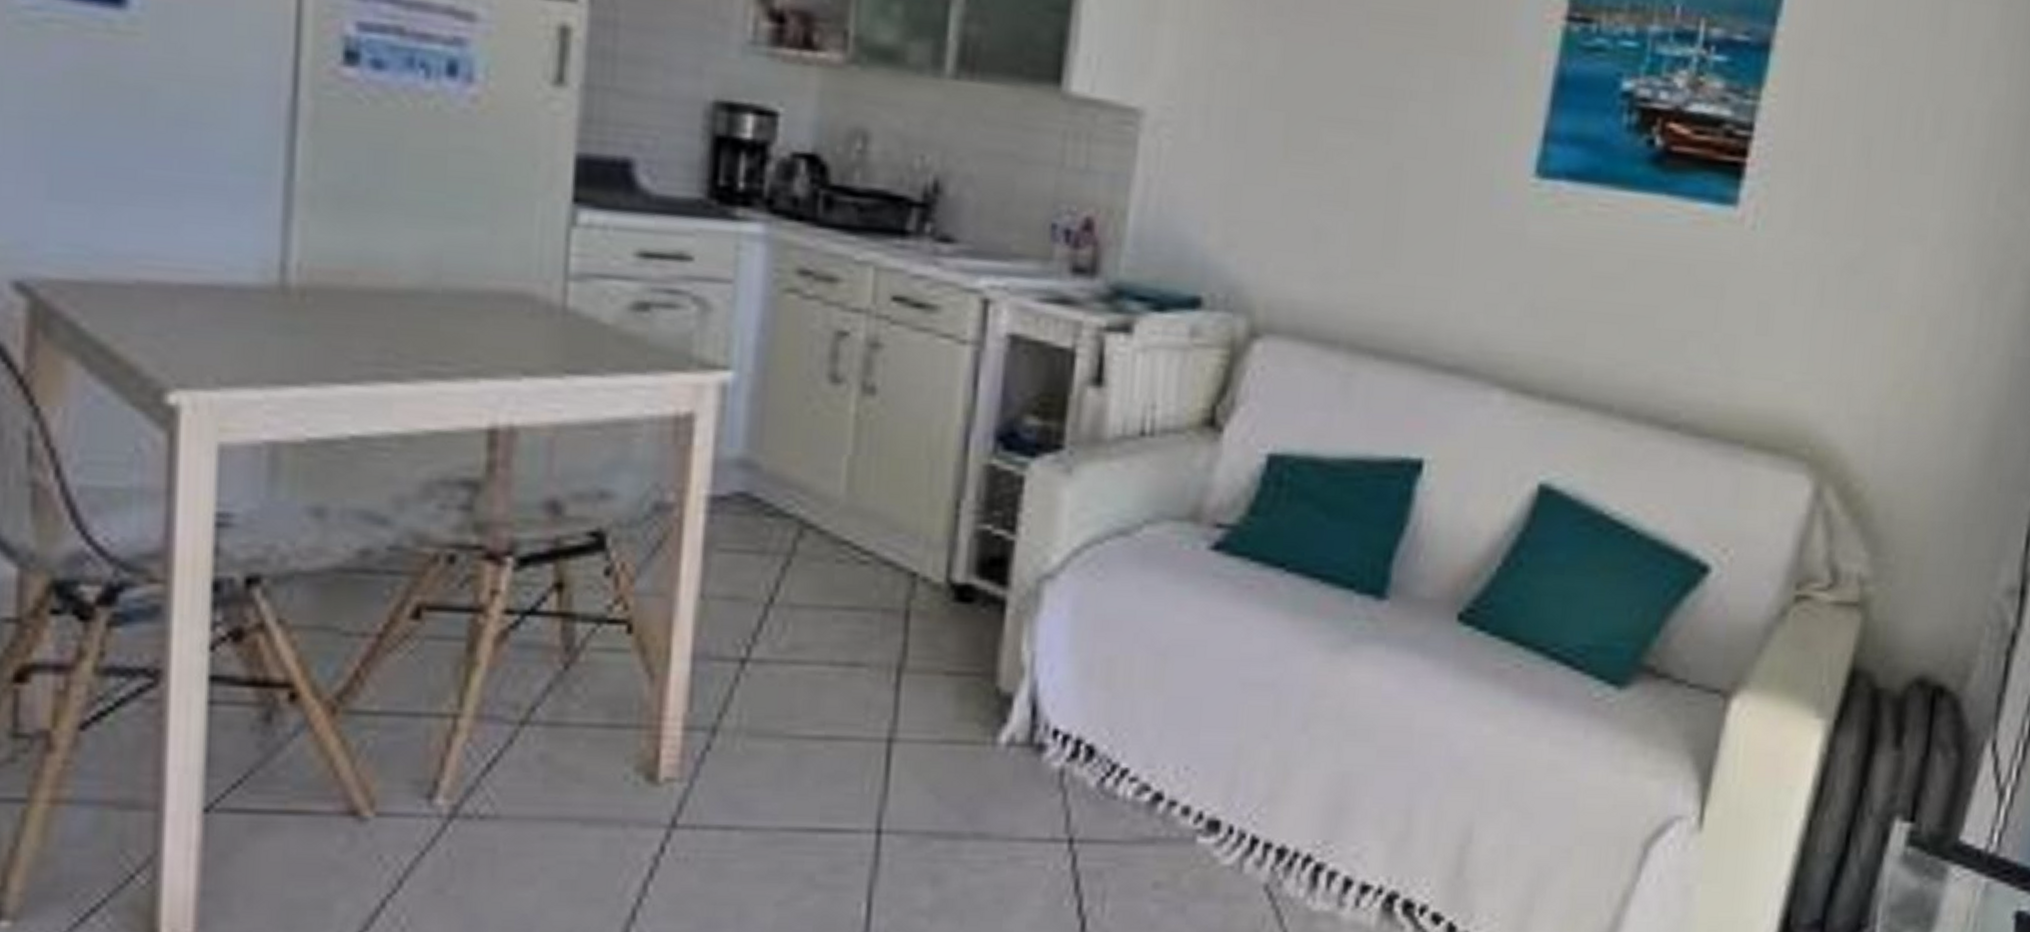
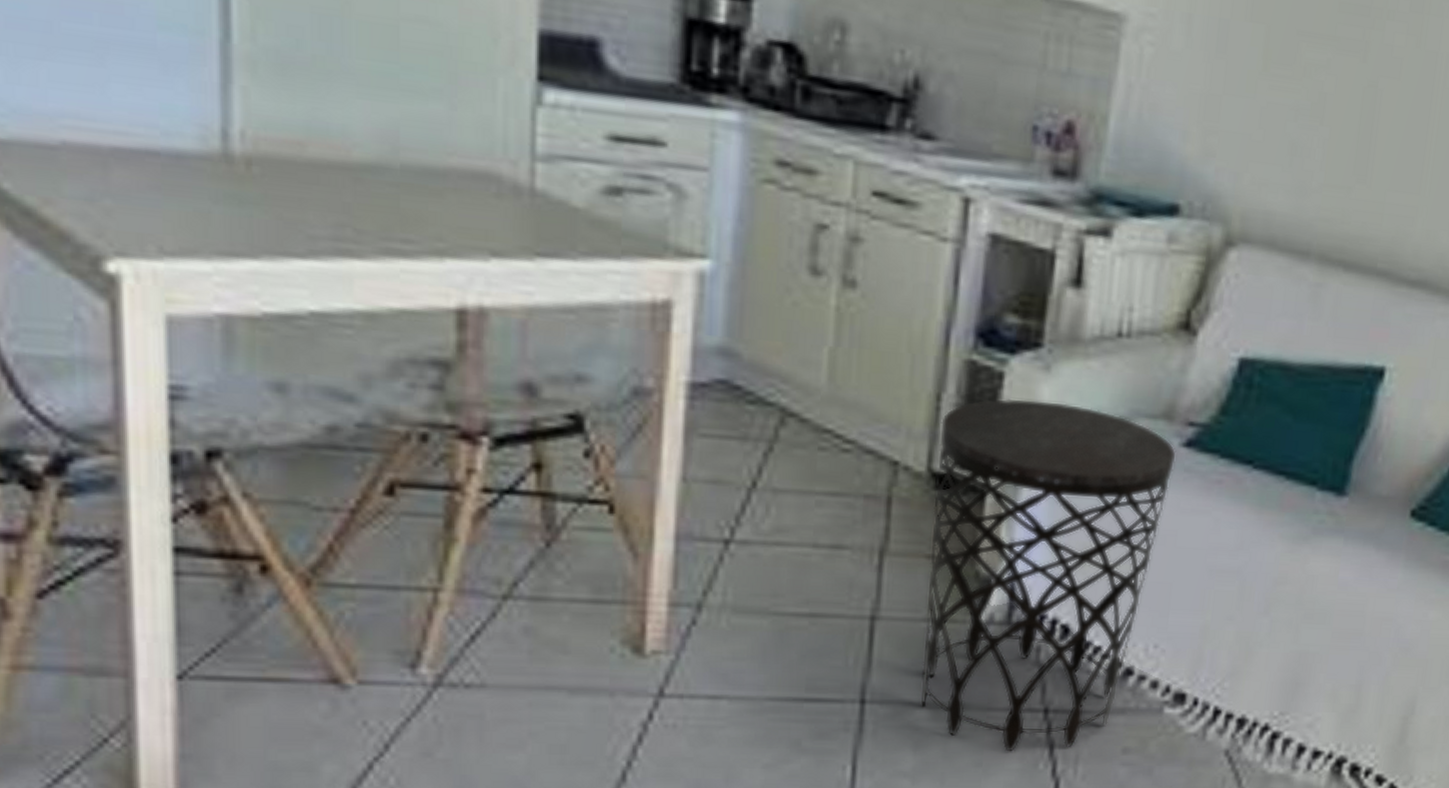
side table: none [938,503,1204,887] -> present [920,398,1176,752]

